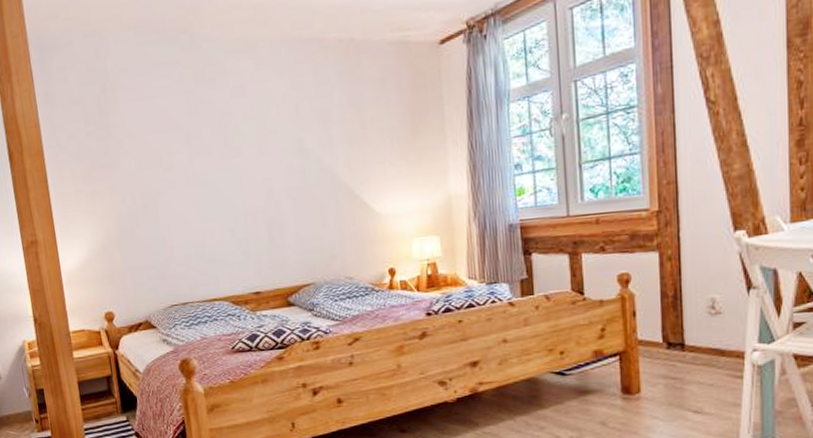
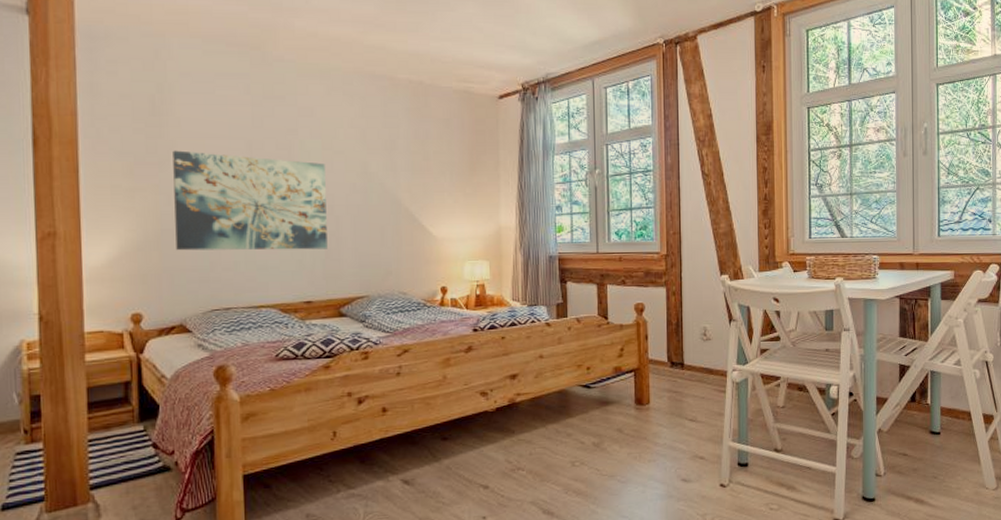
wall art: none [121,145,271,250] -> present [173,150,328,251]

